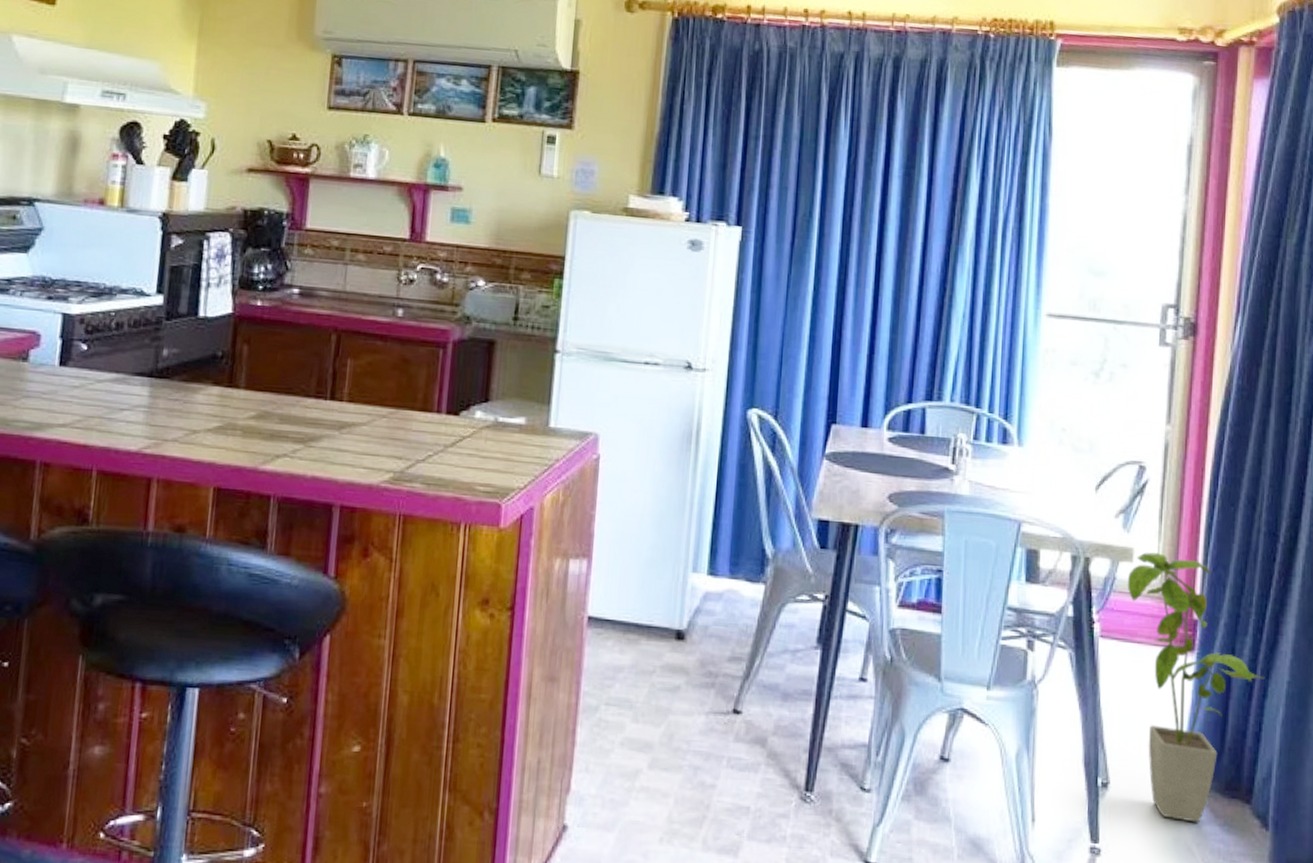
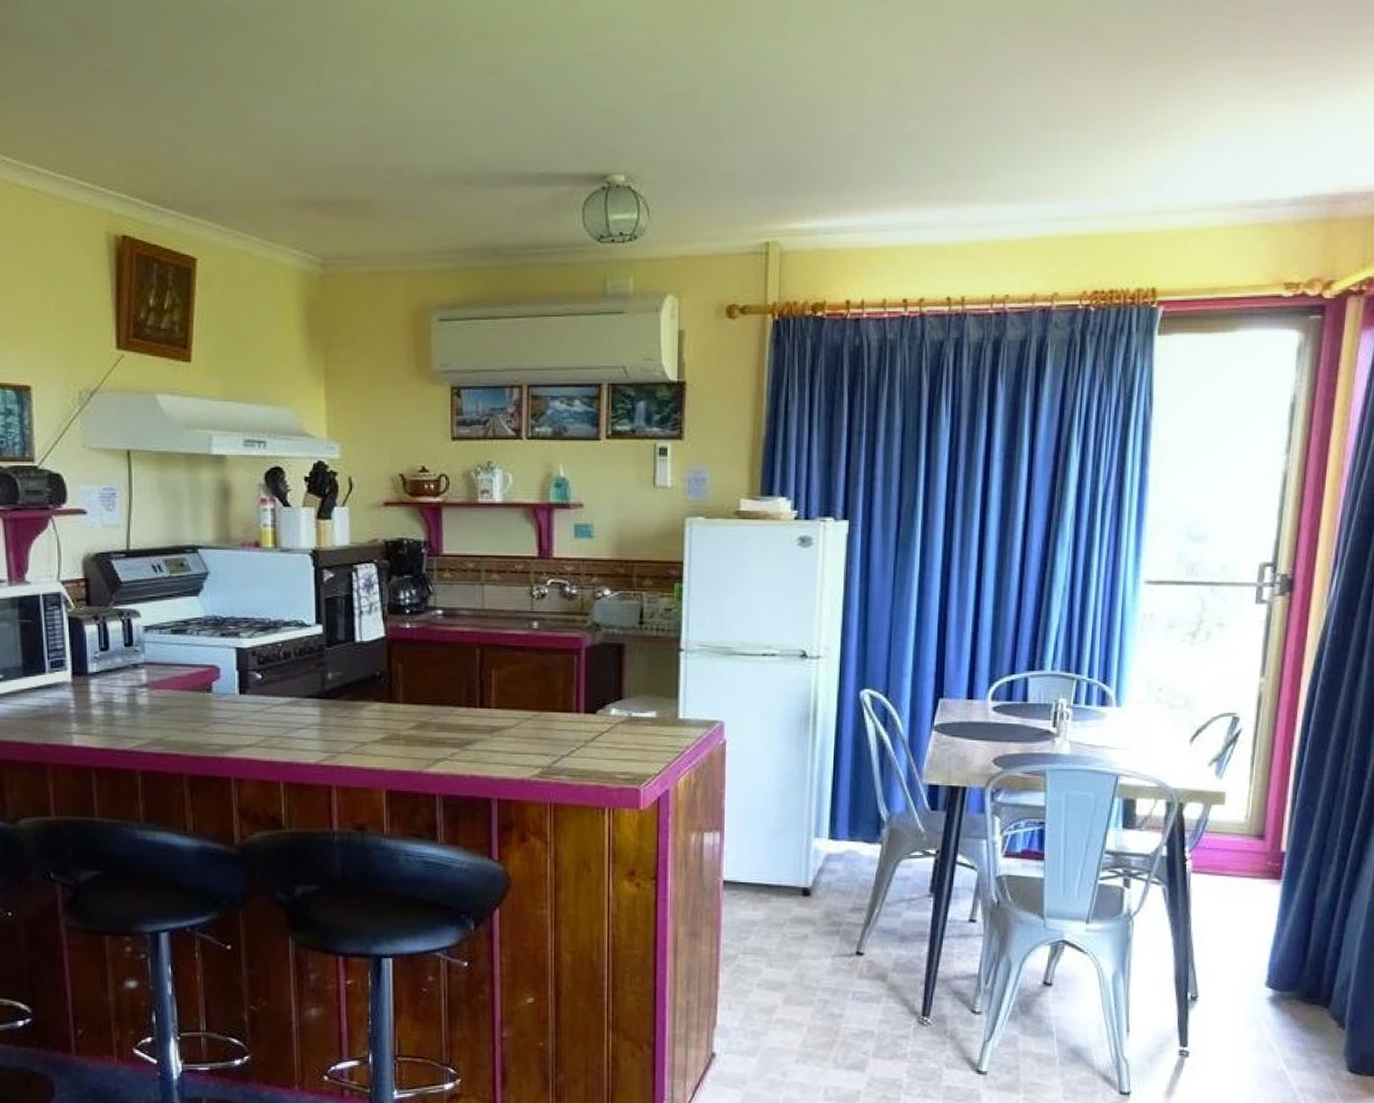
house plant: present [1127,552,1265,823] -> none [1218,795,1348,1026]

